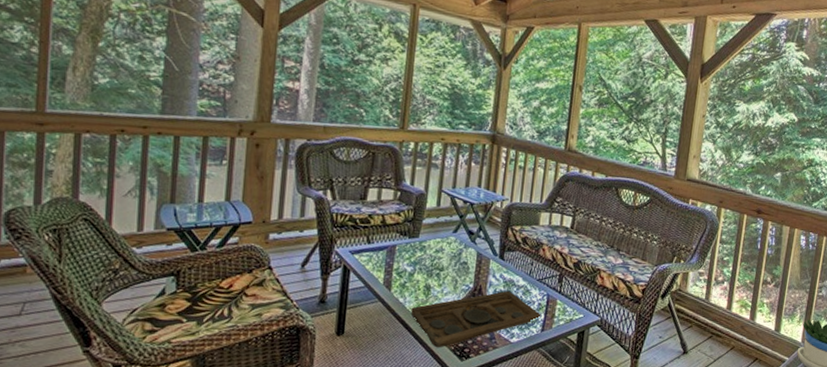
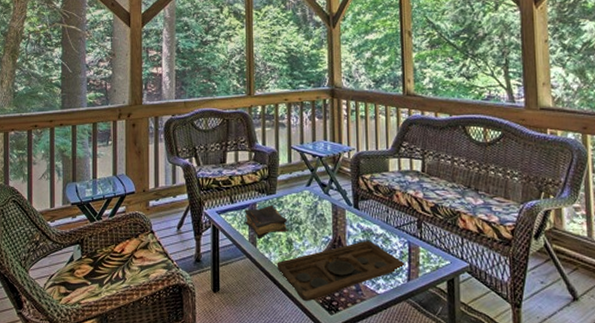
book: none [381,248,429,283] -> present [245,204,288,238]

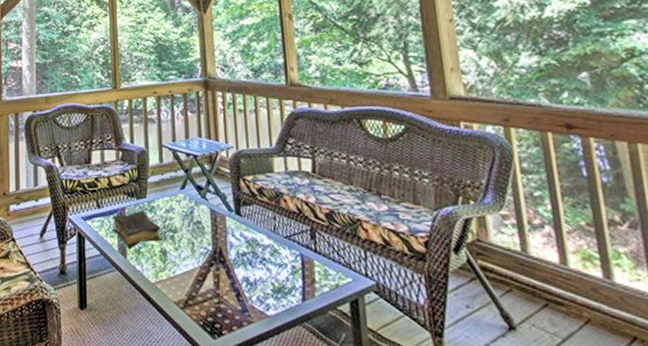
decorative tray: present [277,240,405,302] -> none [150,251,298,324]

